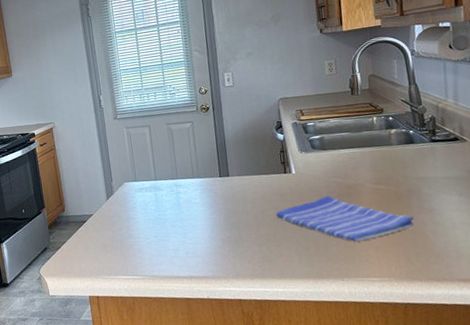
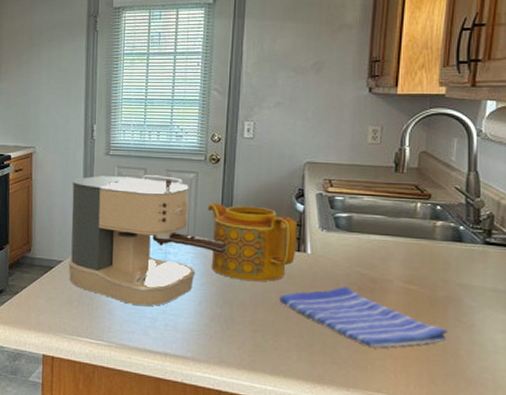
coffee maker: none [90,129,227,241] -> present [68,175,227,306]
teapot: none [205,141,283,205] -> present [207,203,297,281]

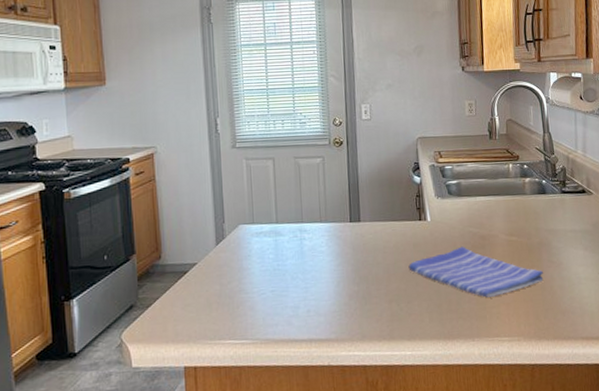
coffee maker: present [68,175,227,306] -> none [200,163,358,297]
teapot: present [207,203,297,281] -> none [336,183,418,255]

